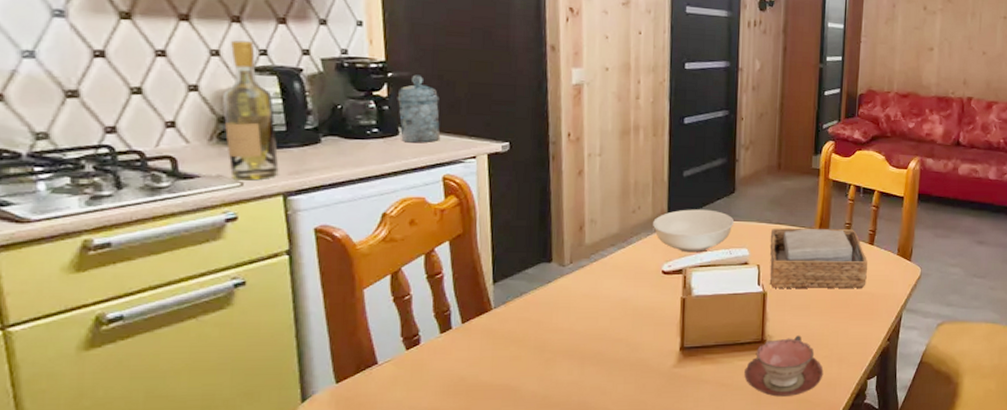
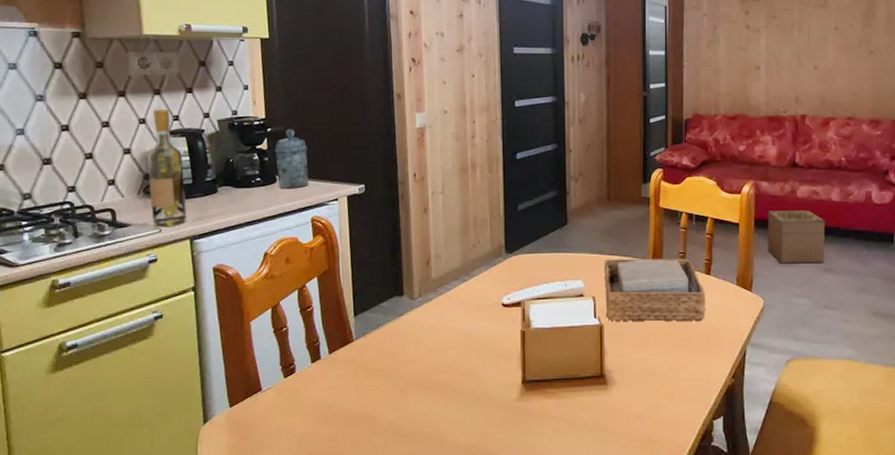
bowl: present [652,209,735,253] -> none [491,242,568,285]
teacup: present [744,335,824,397] -> none [586,370,666,435]
decorative box: none [927,186,981,236] -> present [767,210,826,264]

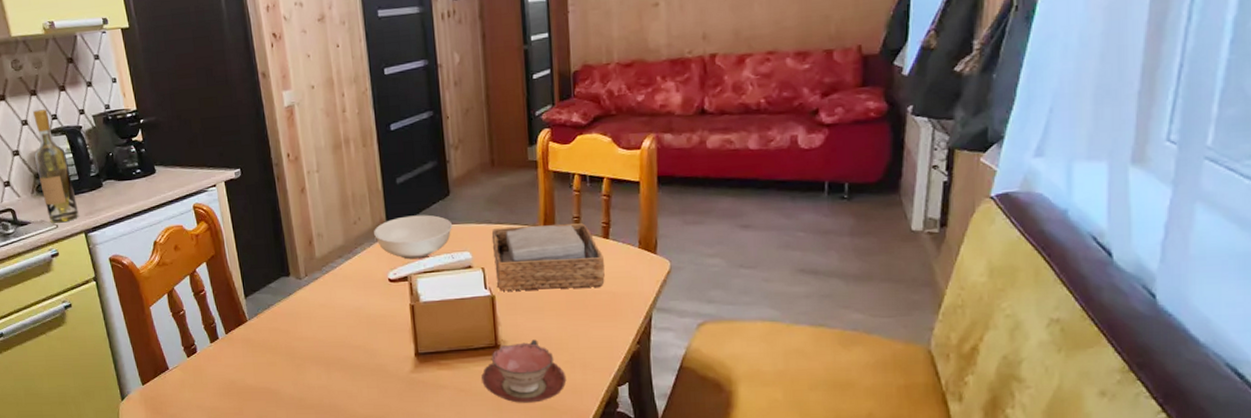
canister: present [274,128,309,189] -> none [149,118,187,179]
bowl: none [491,242,568,285] -> present [373,214,453,260]
teacup: none [586,370,666,435] -> present [481,339,567,403]
decorative box: present [767,210,826,264] -> none [672,162,741,222]

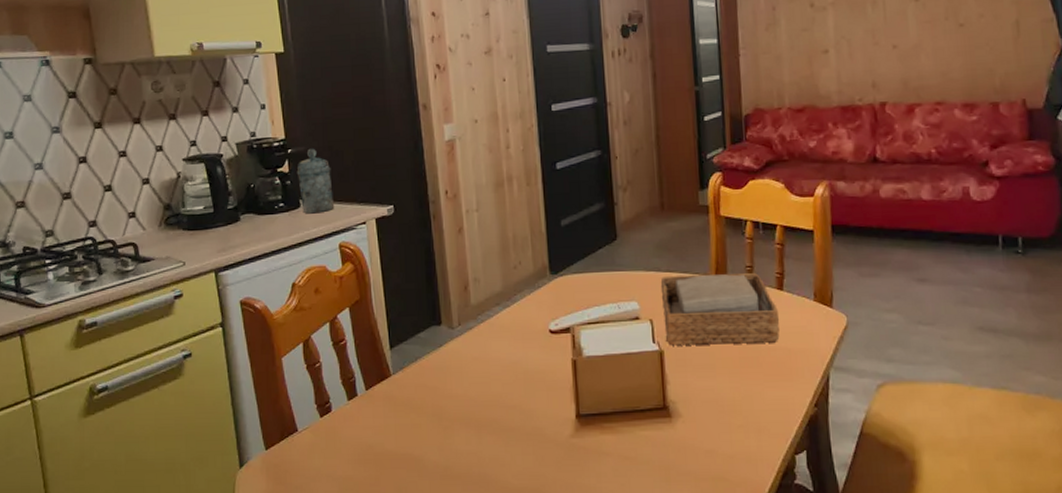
bottle: present [33,109,79,223] -> none [167,135,210,260]
canister: none [149,118,187,179] -> present [296,148,335,214]
bowl: present [373,214,453,260] -> none [534,260,620,309]
teacup: present [481,339,567,403] -> none [648,400,740,473]

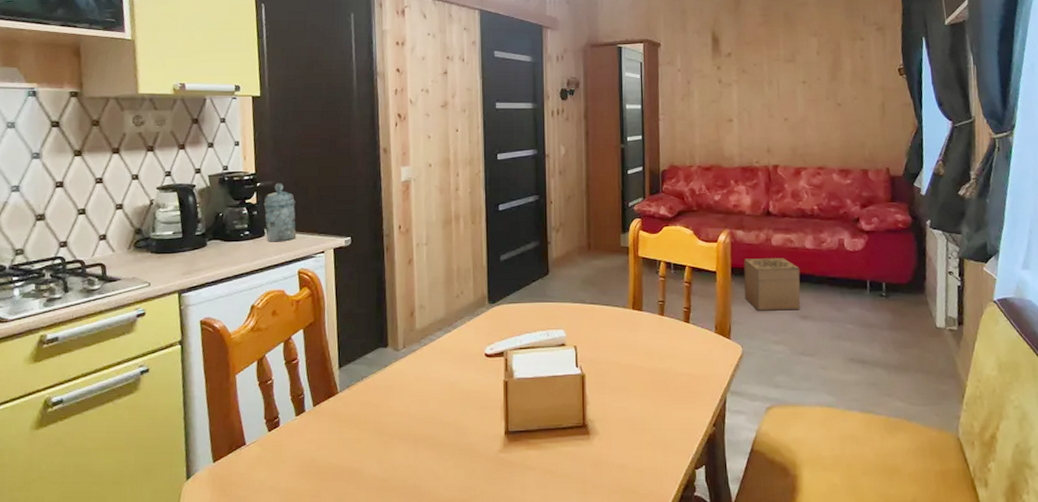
napkin holder: present [660,272,780,346] -> none [585,306,686,370]
decorative box: none [846,212,917,275] -> present [743,258,801,311]

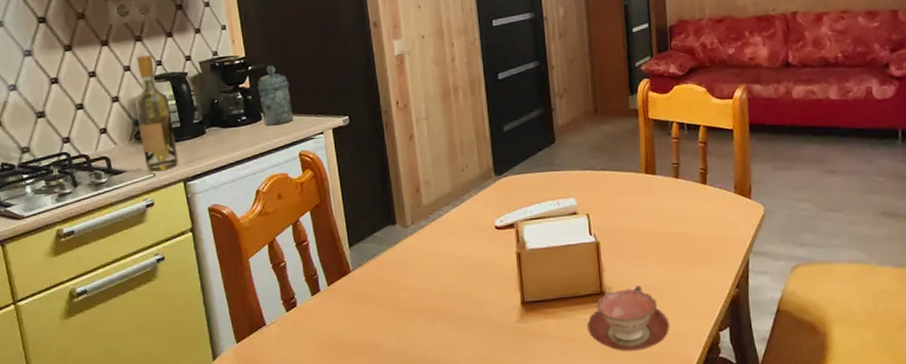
bottle: none [139,166,176,281] -> present [135,55,179,172]
teacup: none [568,420,649,486] -> present [587,285,670,351]
decorative box: present [743,258,801,311] -> none [762,111,826,168]

